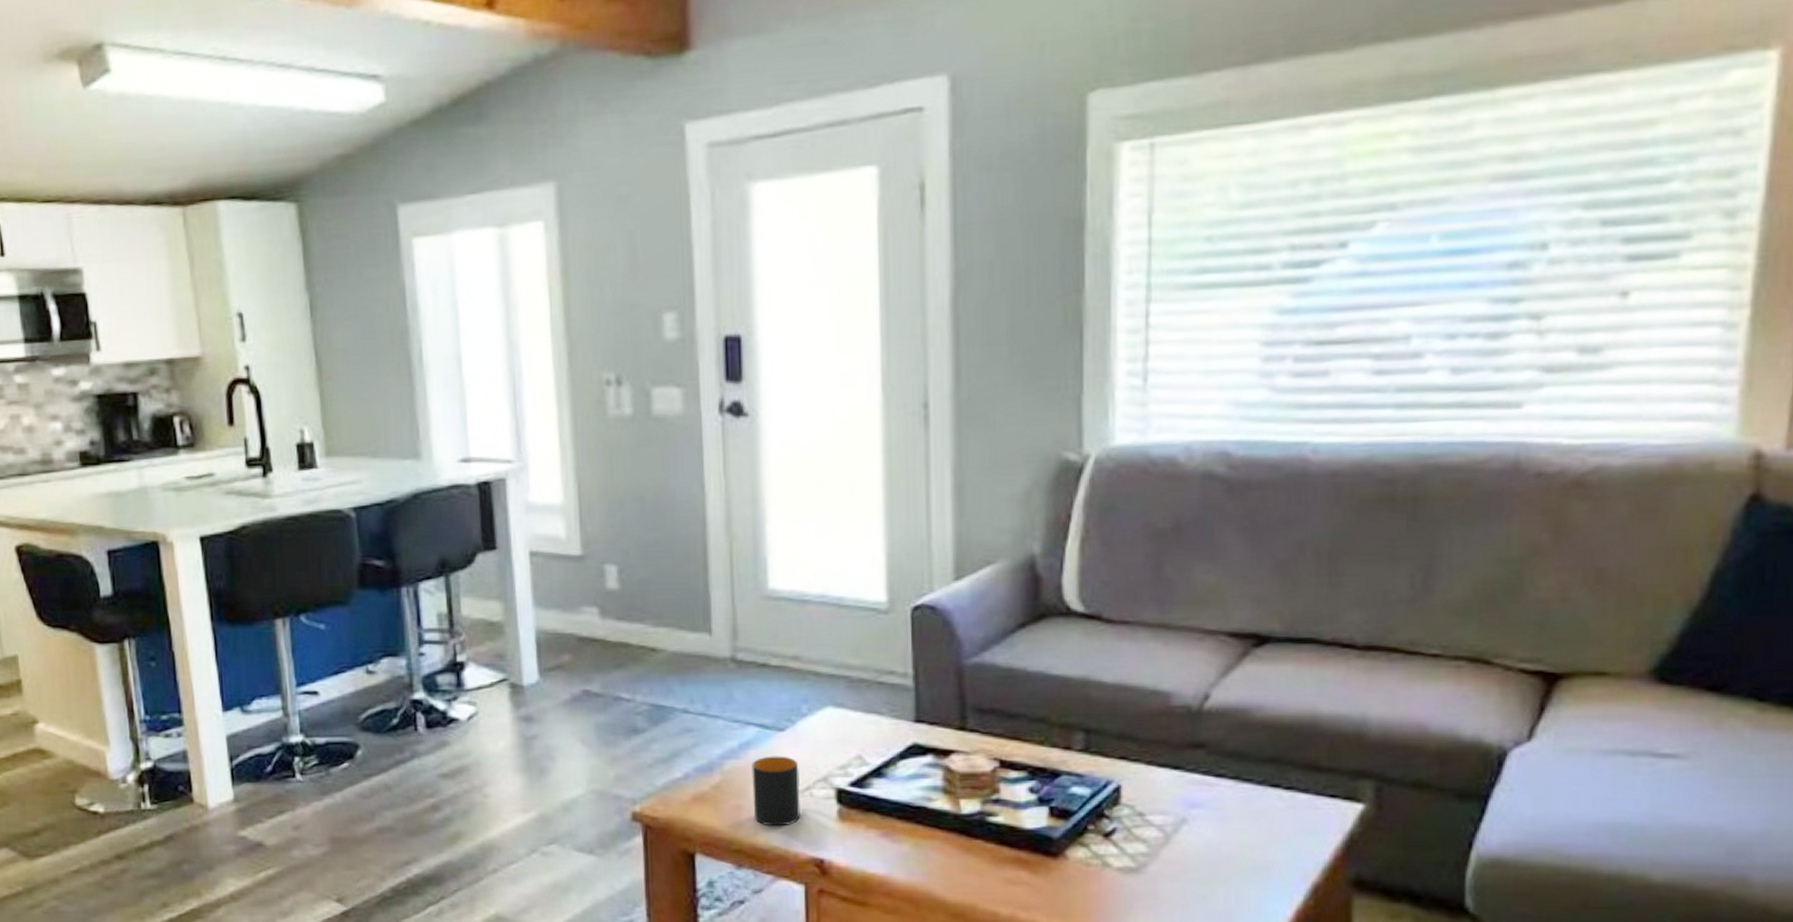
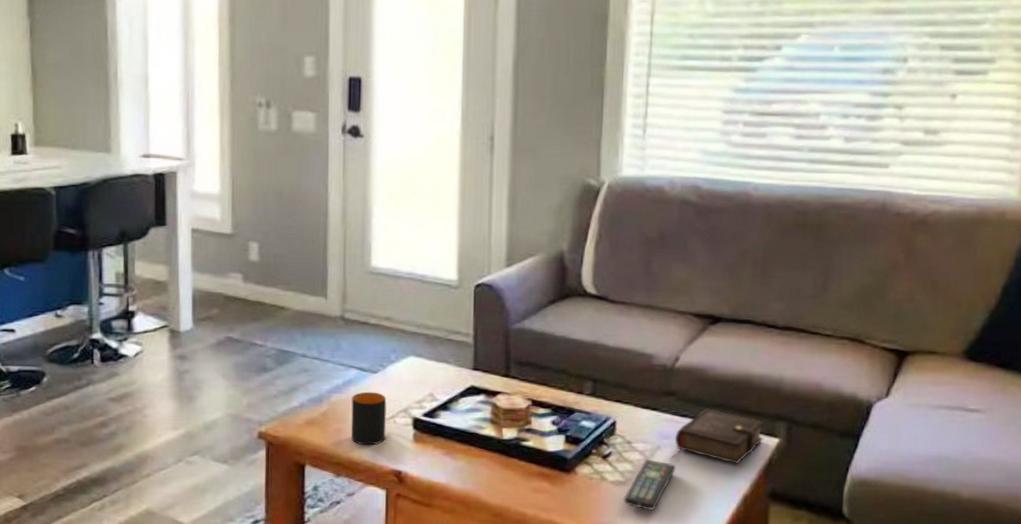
remote control: none [1136,836,1211,907] -> present [623,459,676,510]
book: none [1204,765,1340,841] -> present [672,409,764,464]

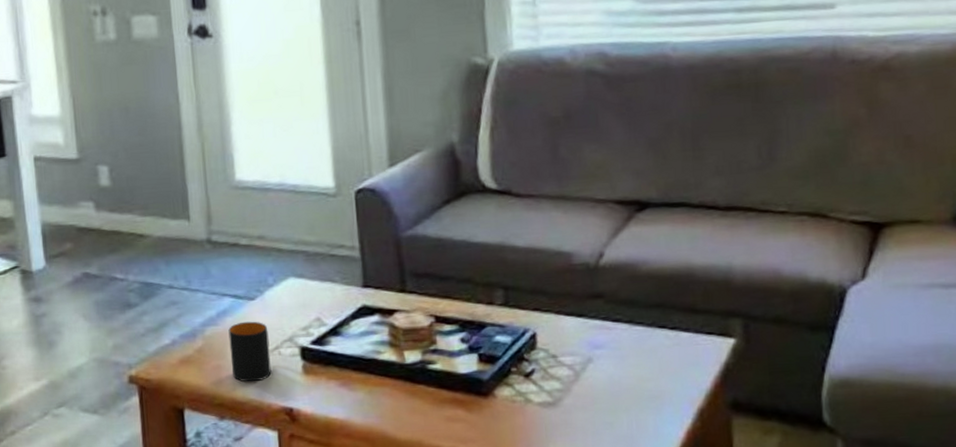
remote control: present [623,459,676,510] -> none [554,374,613,434]
book: present [672,409,764,464] -> none [607,310,715,372]

